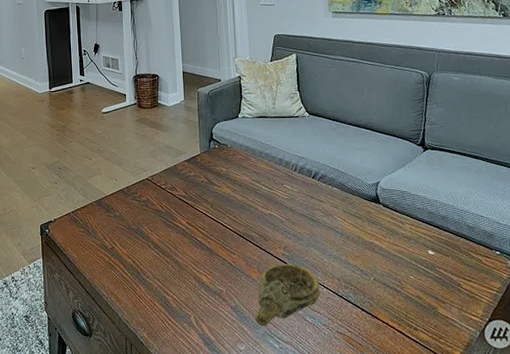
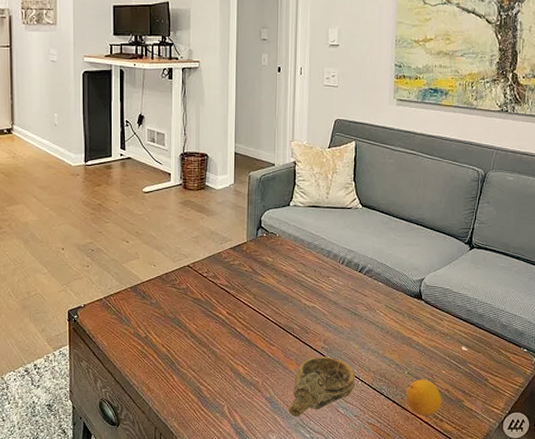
fruit: none [374,285,415,325] -> present [405,379,443,416]

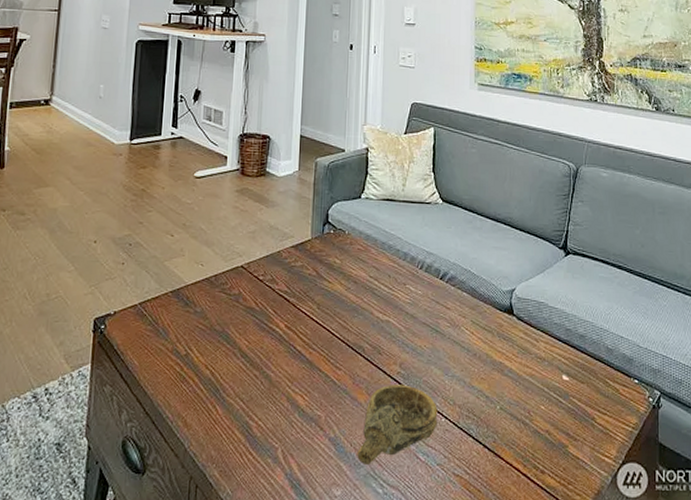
fruit: present [405,379,443,416] -> none [498,416,543,466]

